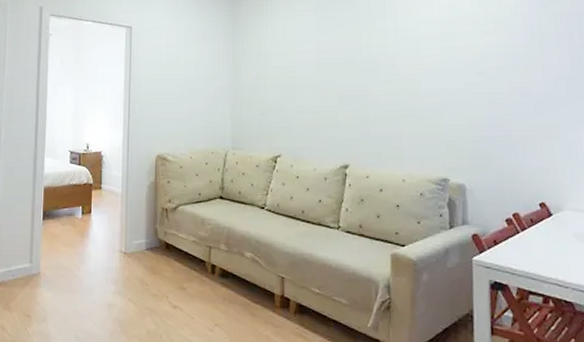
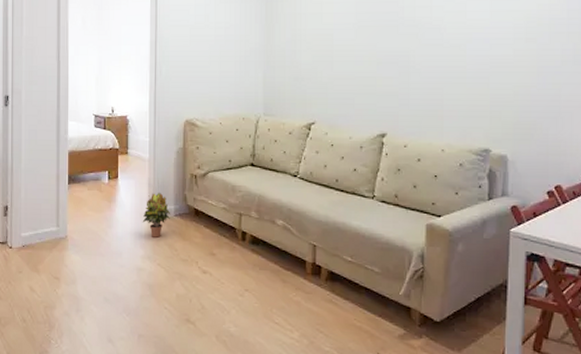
potted plant: none [114,227,142,272] -> present [142,193,171,238]

